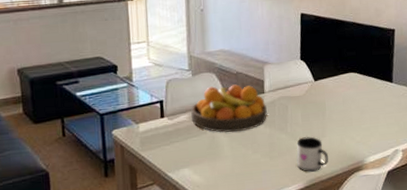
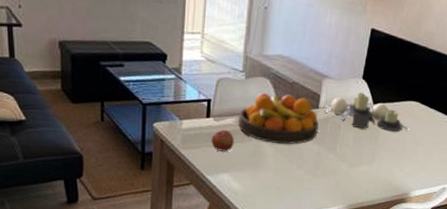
apple: none [168,126,190,148] -> present [211,129,234,152]
candle holder: none [269,72,352,106] -> present [323,93,409,132]
mug: present [296,136,329,172] -> none [340,160,374,197]

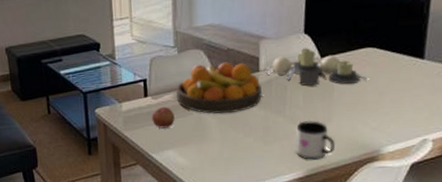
mug: none [340,160,374,197] -> present [296,121,336,160]

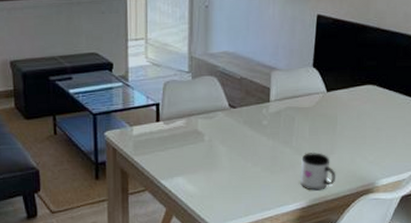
apple: present [152,106,175,129] -> none [163,132,186,155]
fruit bowl: present [176,62,262,114] -> none [189,91,271,143]
candle holder: present [264,48,368,86] -> none [274,81,368,119]

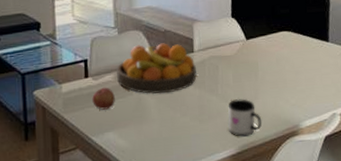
apple: none [163,132,186,155] -> present [92,87,115,110]
fruit bowl: none [189,91,271,143] -> present [116,43,197,94]

